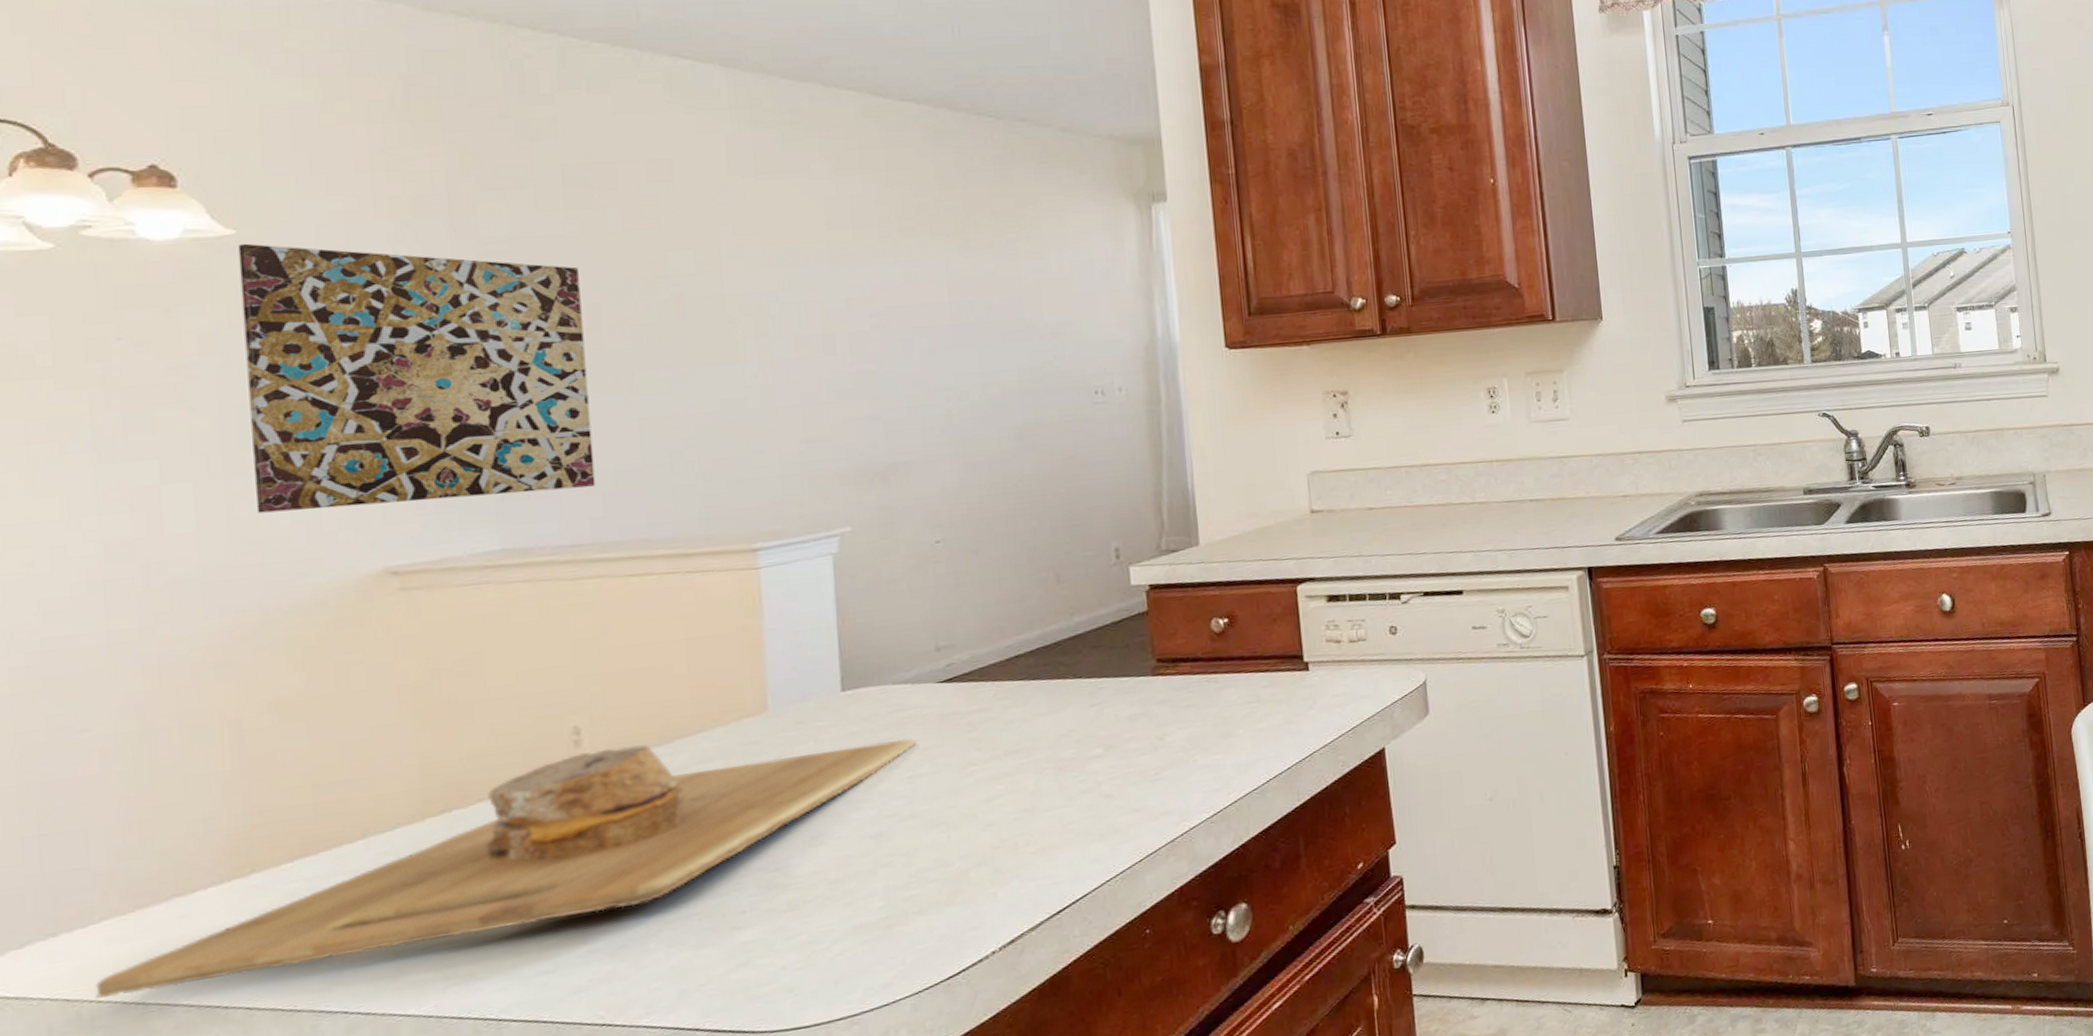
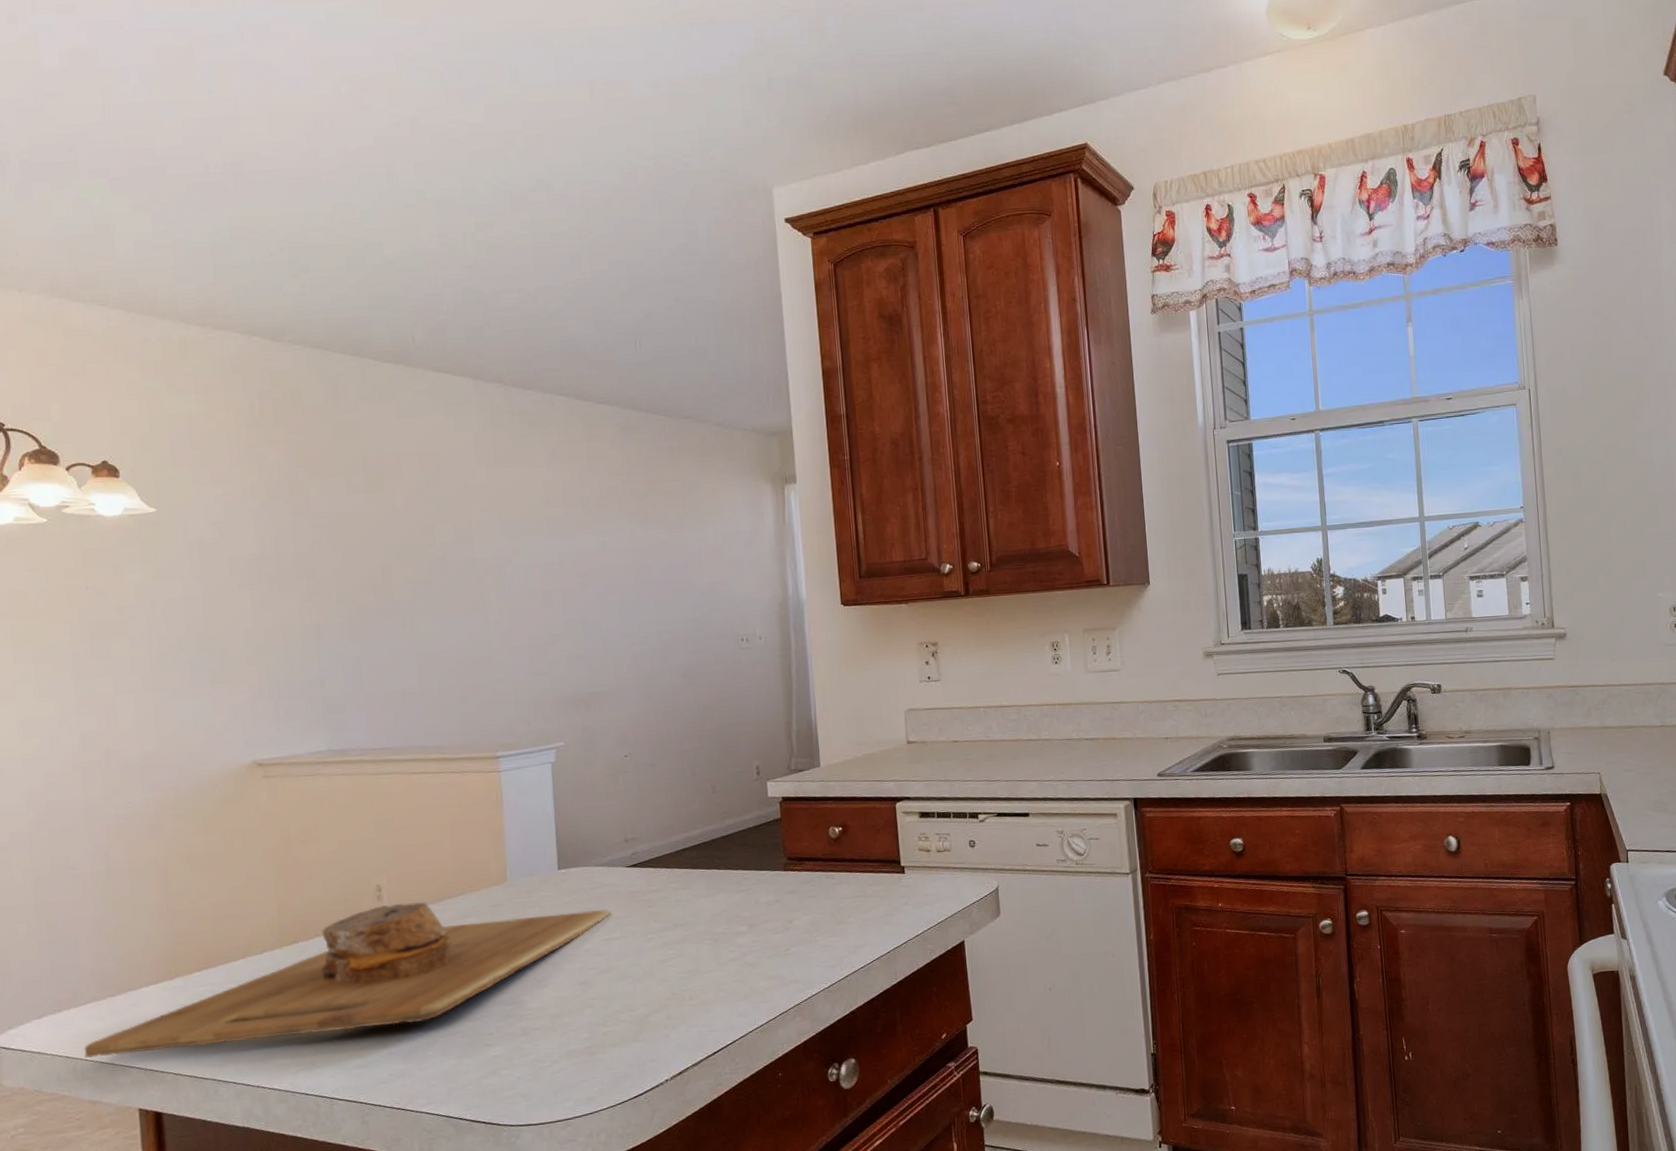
wall art: present [237,243,596,513] -> none [157,518,389,717]

